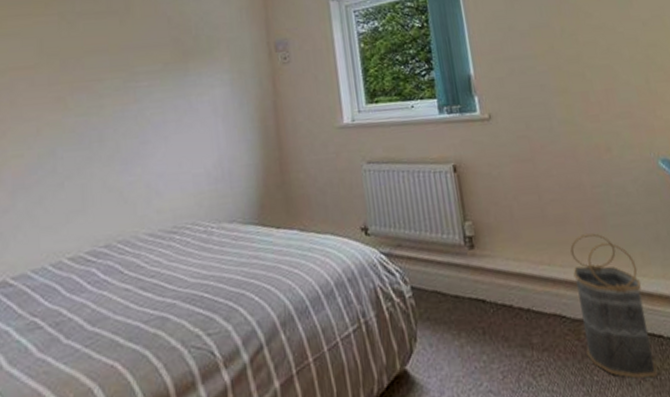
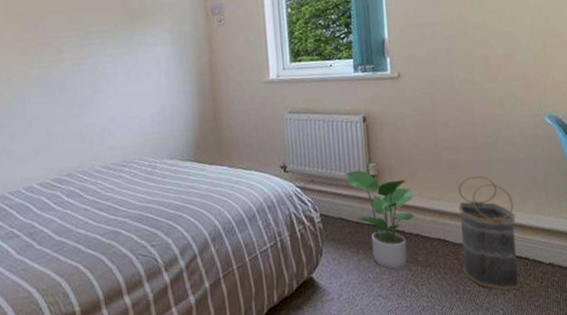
potted plant: none [438,230,524,356] -> present [346,170,415,269]

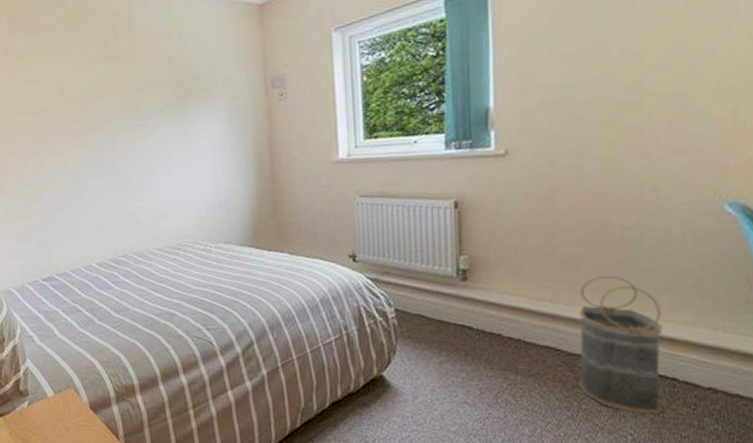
potted plant: present [346,170,415,269] -> none [429,263,518,376]

